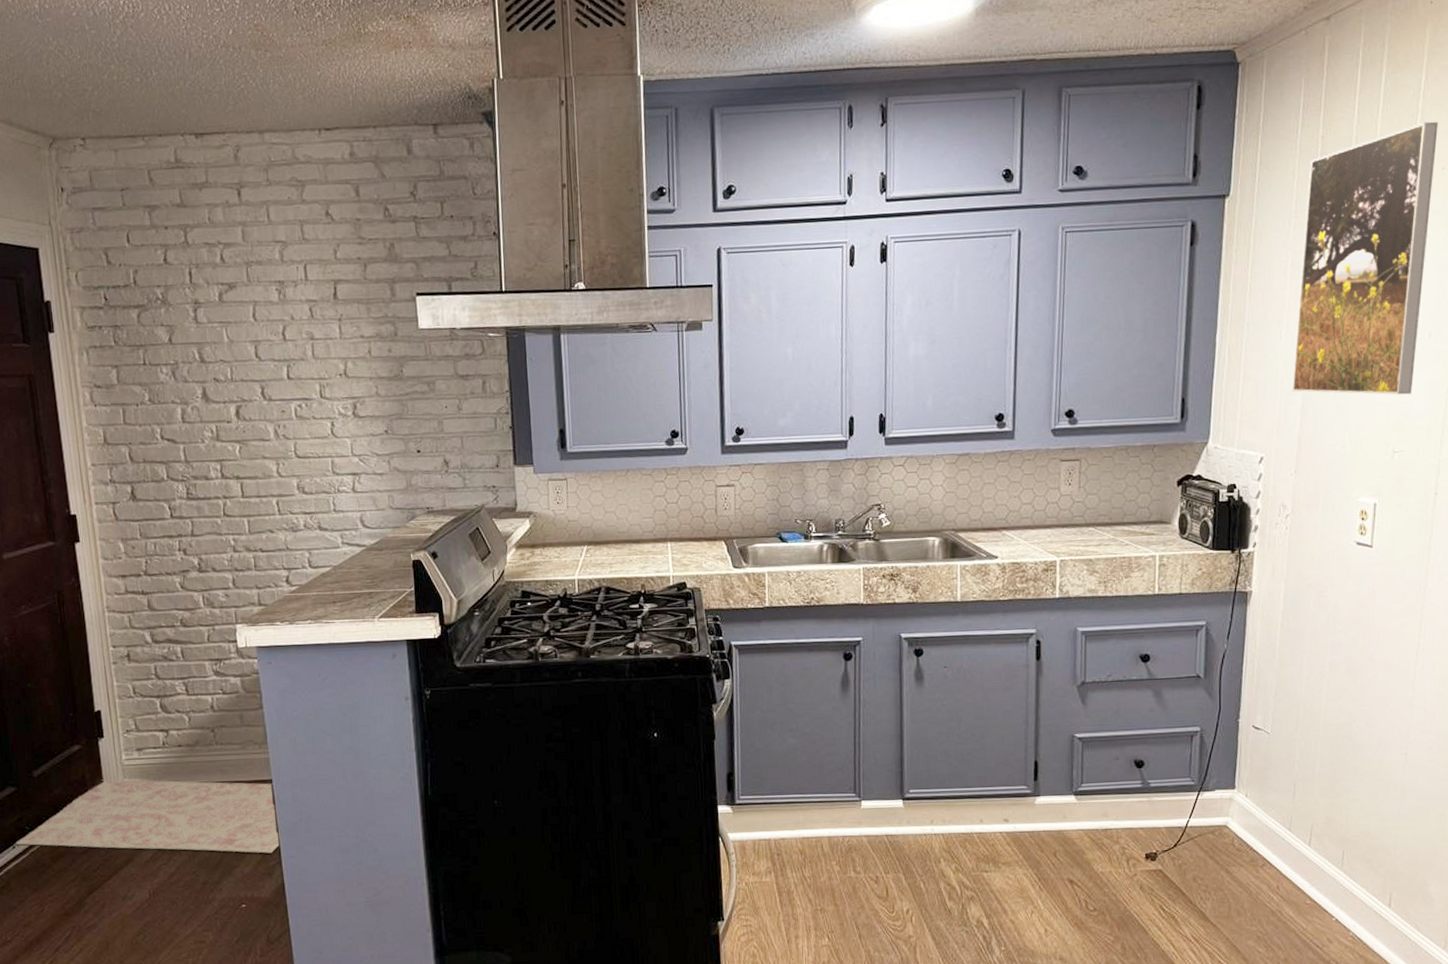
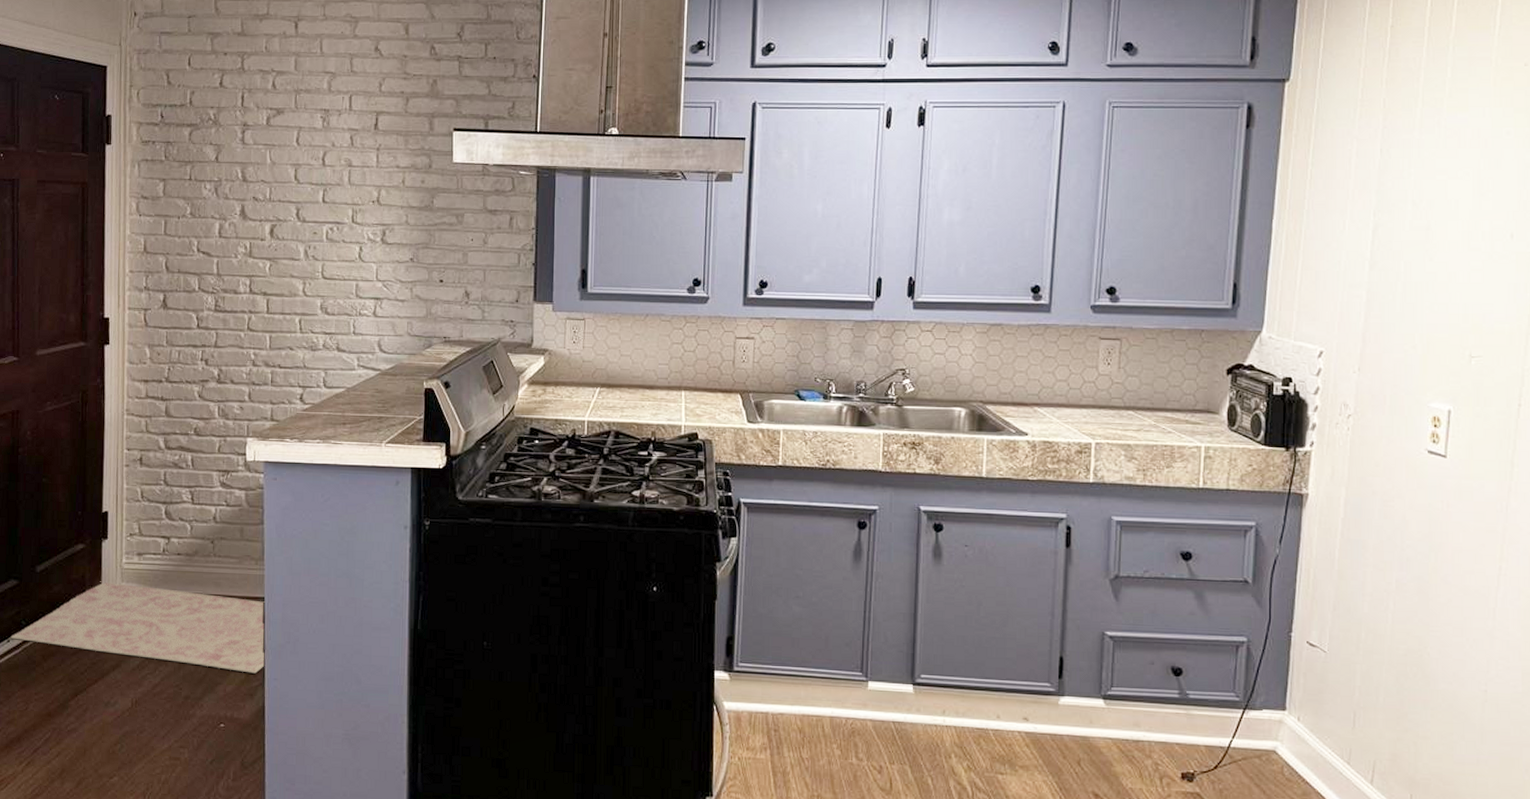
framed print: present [1292,121,1438,395] -> none [1356,17,1520,297]

